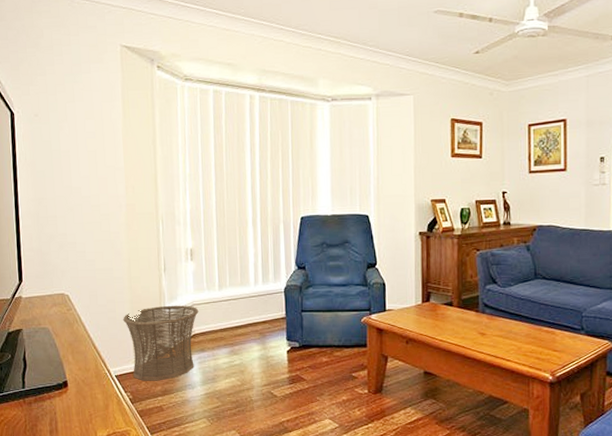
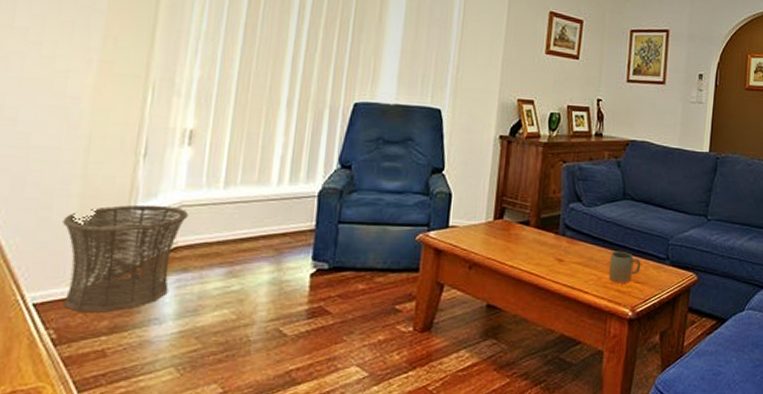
mug: none [527,324,557,352] -> present [608,251,641,283]

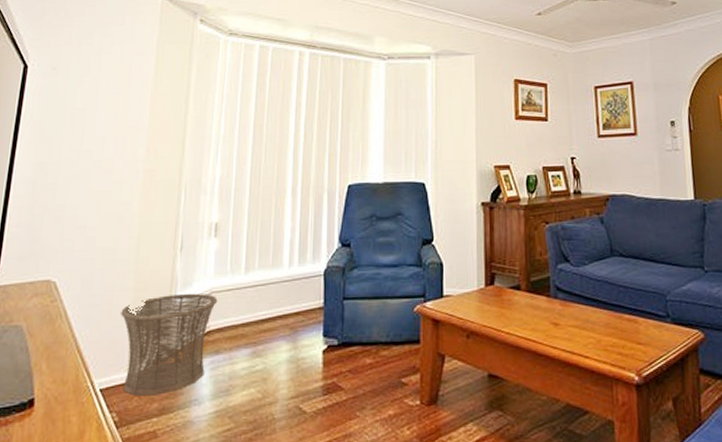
mug: present [608,251,641,283] -> none [606,310,641,346]

